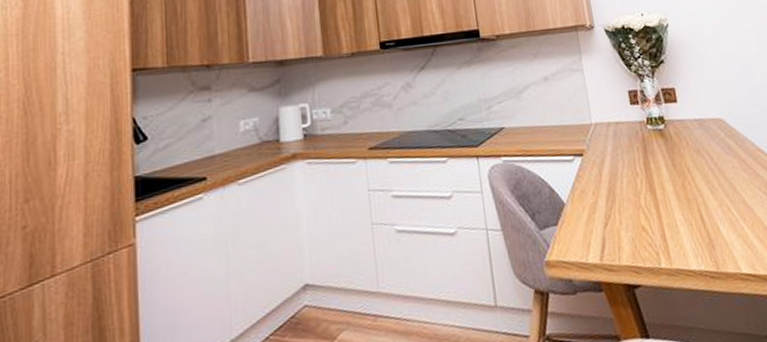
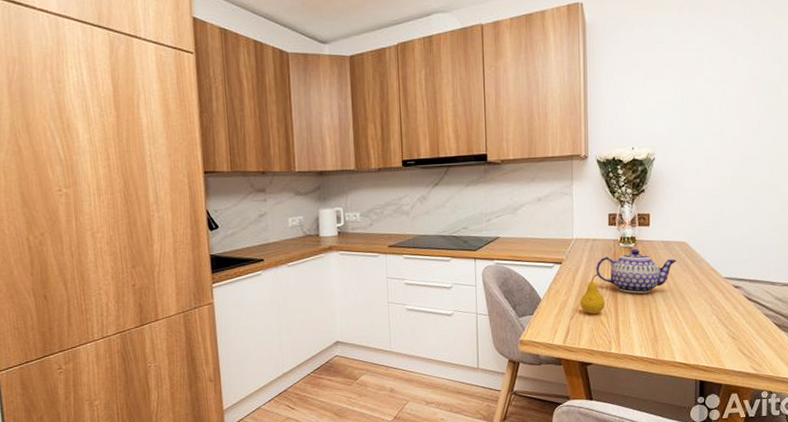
fruit: none [612,164,644,219] -> present [580,273,605,315]
teapot: none [624,130,717,187] -> present [596,248,677,294]

